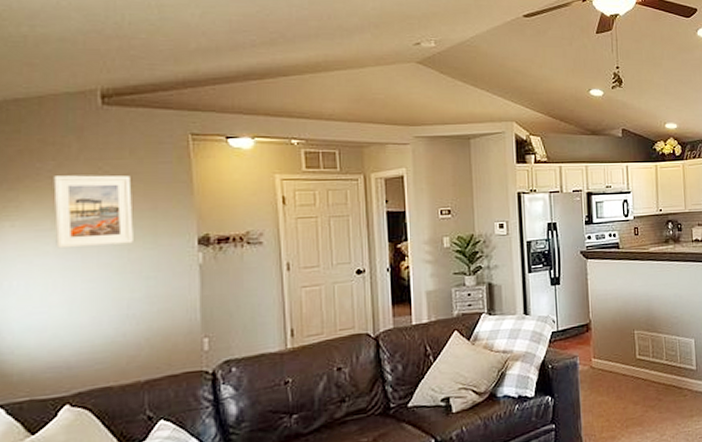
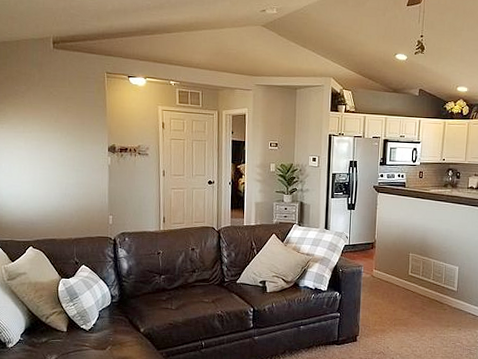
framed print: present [53,175,134,249] -> none [25,96,70,146]

